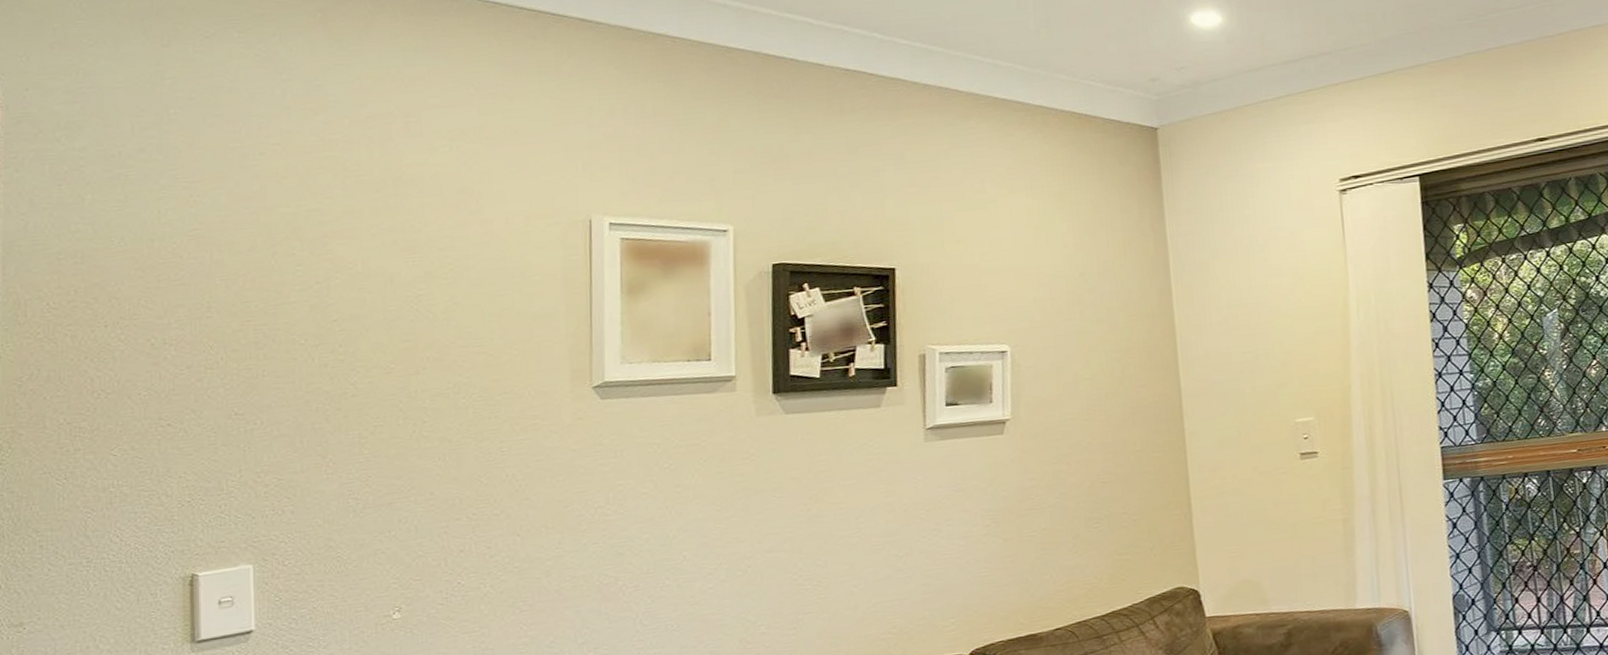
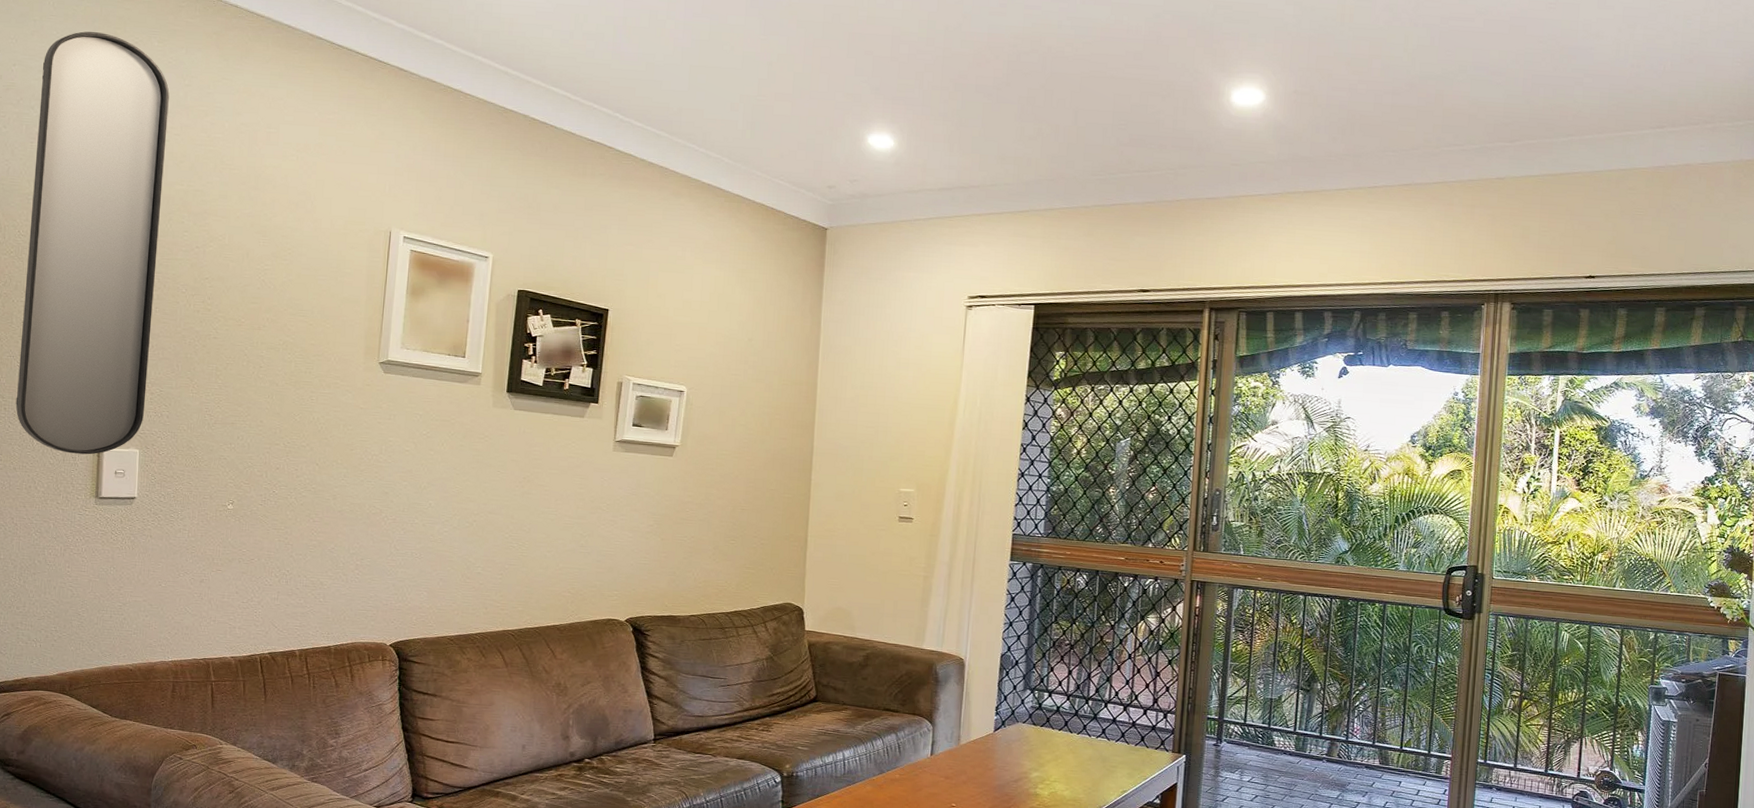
home mirror: none [57,31,261,590] -> present [15,31,170,455]

